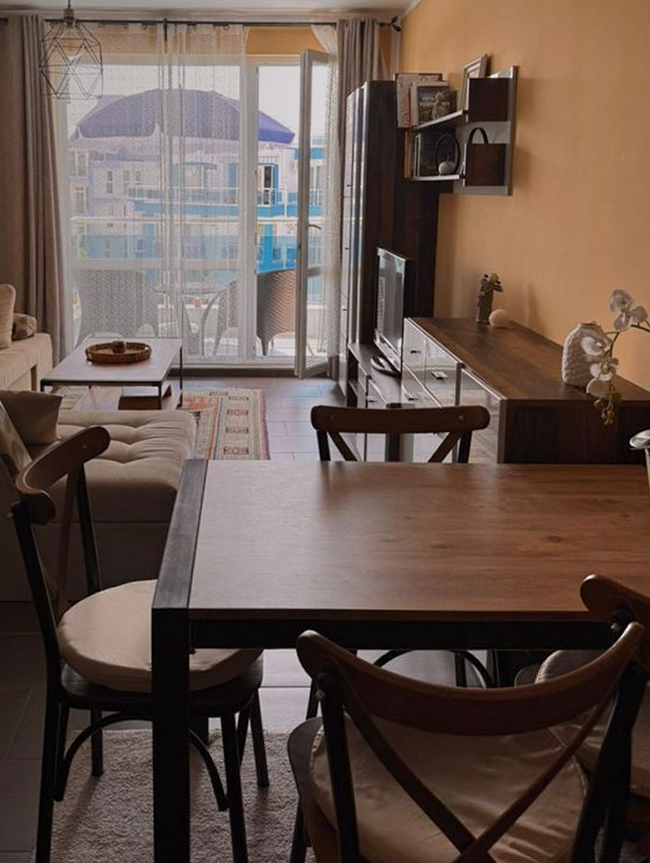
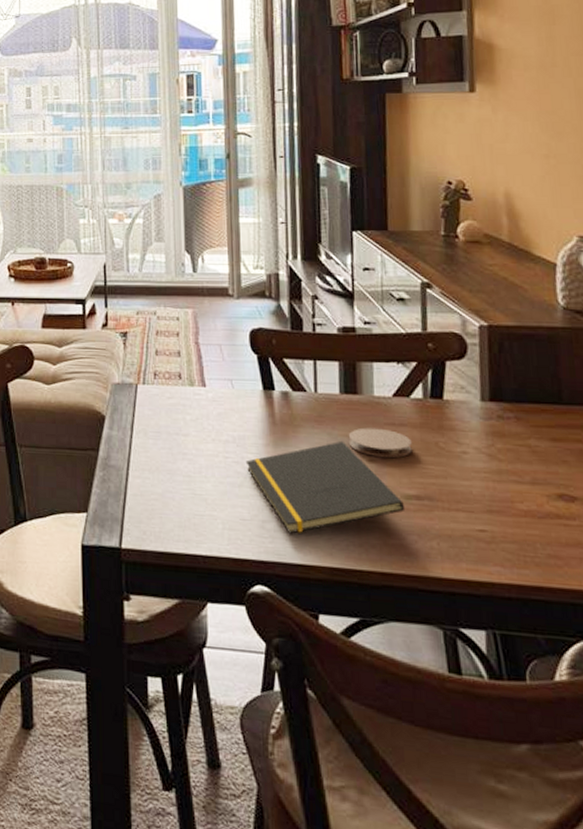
notepad: none [302,502,432,584] -> present [245,440,406,534]
coaster: none [390,490,441,515] -> present [348,427,412,459]

